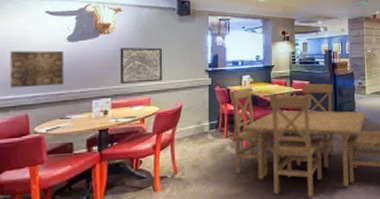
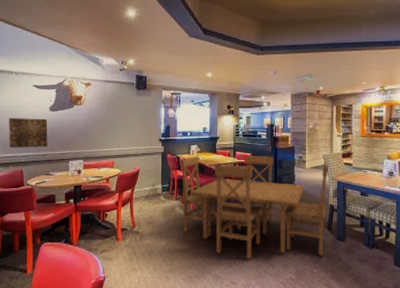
wall art: present [119,47,163,83] -> none [89,117,124,148]

